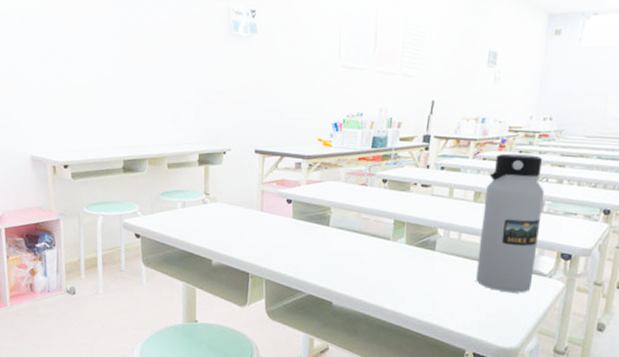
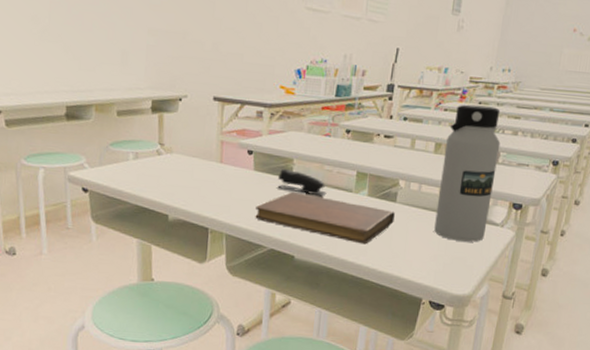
notebook: none [293,239,434,293] -> present [255,191,395,245]
stapler: none [315,216,364,243] -> present [277,168,327,196]

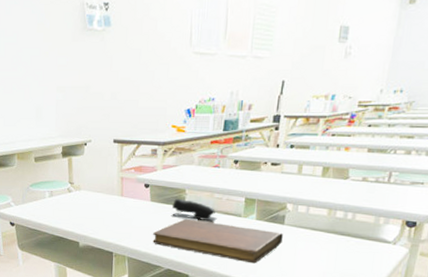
water bottle: present [434,104,501,242] -> none [323,128,392,260]

